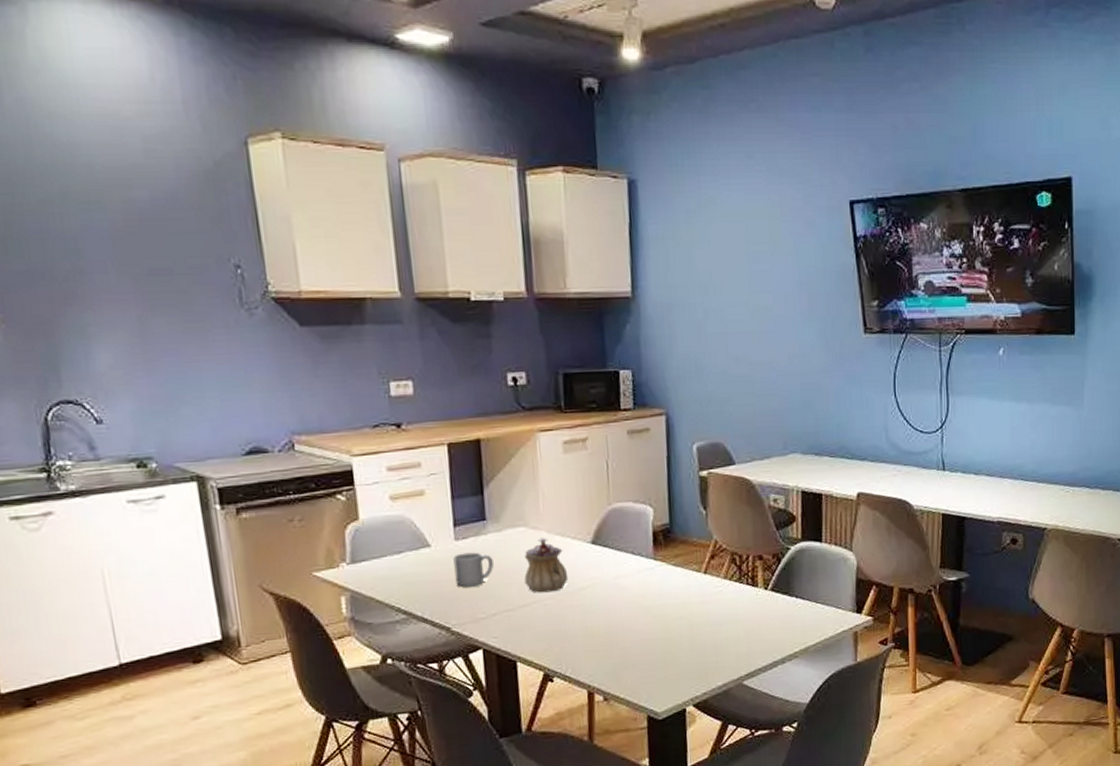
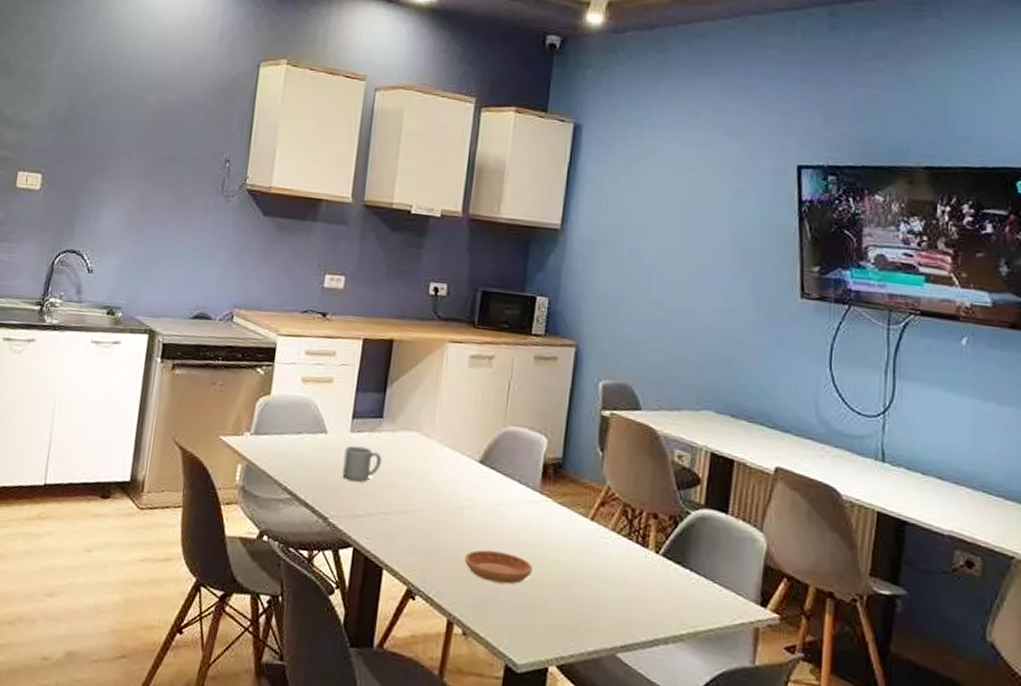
teapot: present [524,538,569,593] -> none [407,446,451,505]
saucer: none [594,620,659,649] -> present [465,550,533,585]

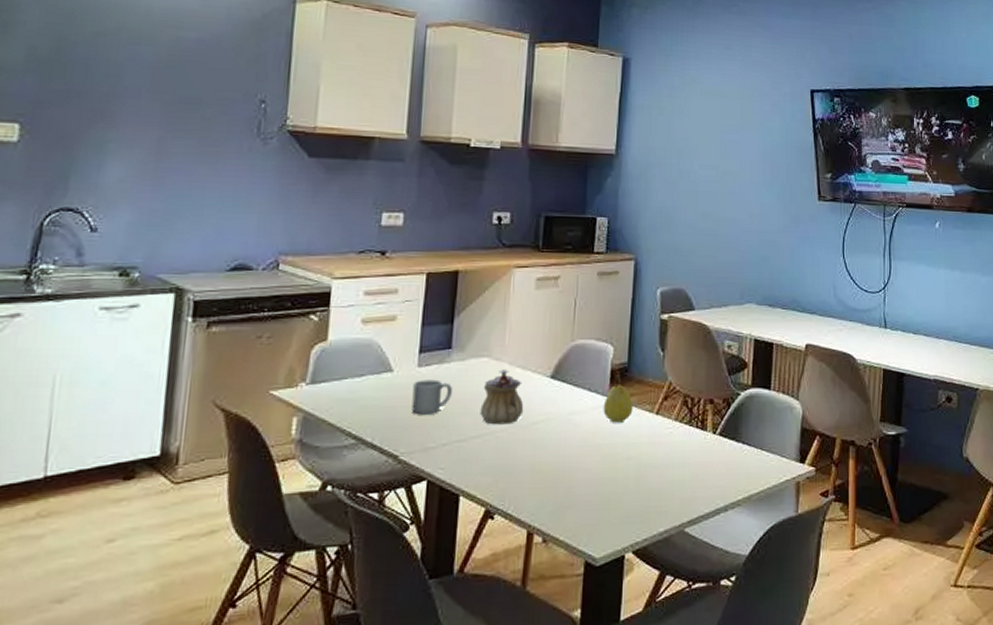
teapot: none [407,446,451,505] -> present [480,369,524,425]
saucer: present [465,550,533,585] -> none [542,458,607,487]
fruit: none [532,477,566,523] -> present [603,382,633,423]

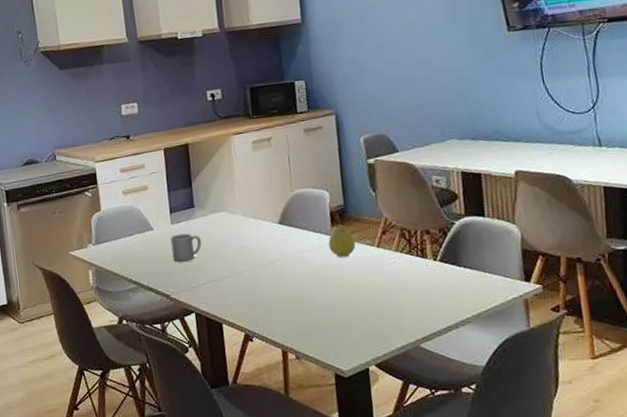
teapot: present [480,369,524,425] -> none [225,220,262,266]

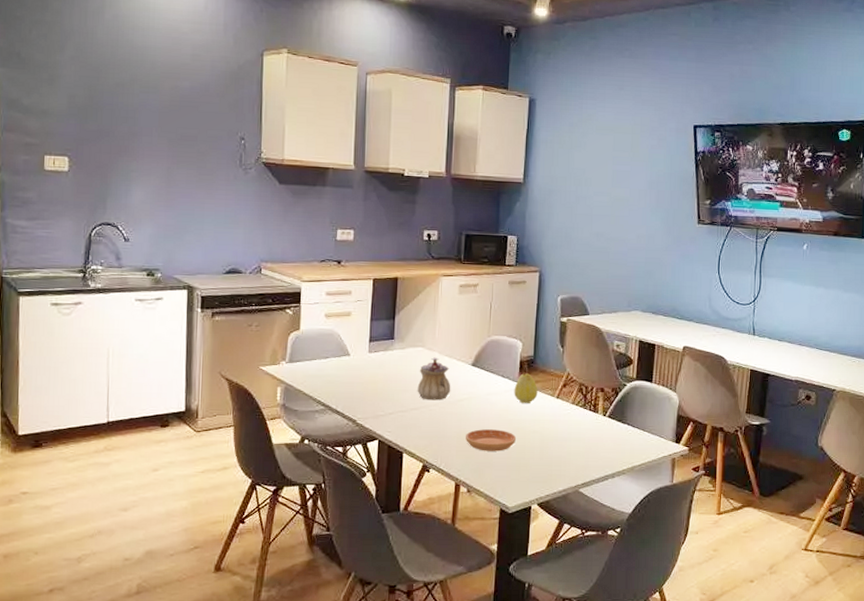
mug: present [170,233,202,262] -> none [365,363,395,390]
teapot: none [225,220,262,266] -> present [417,357,451,401]
saucer: none [285,288,340,314] -> present [466,429,517,452]

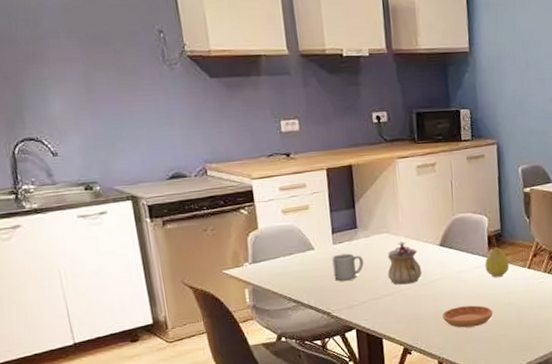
mug: none [365,363,395,390] -> present [332,253,364,281]

